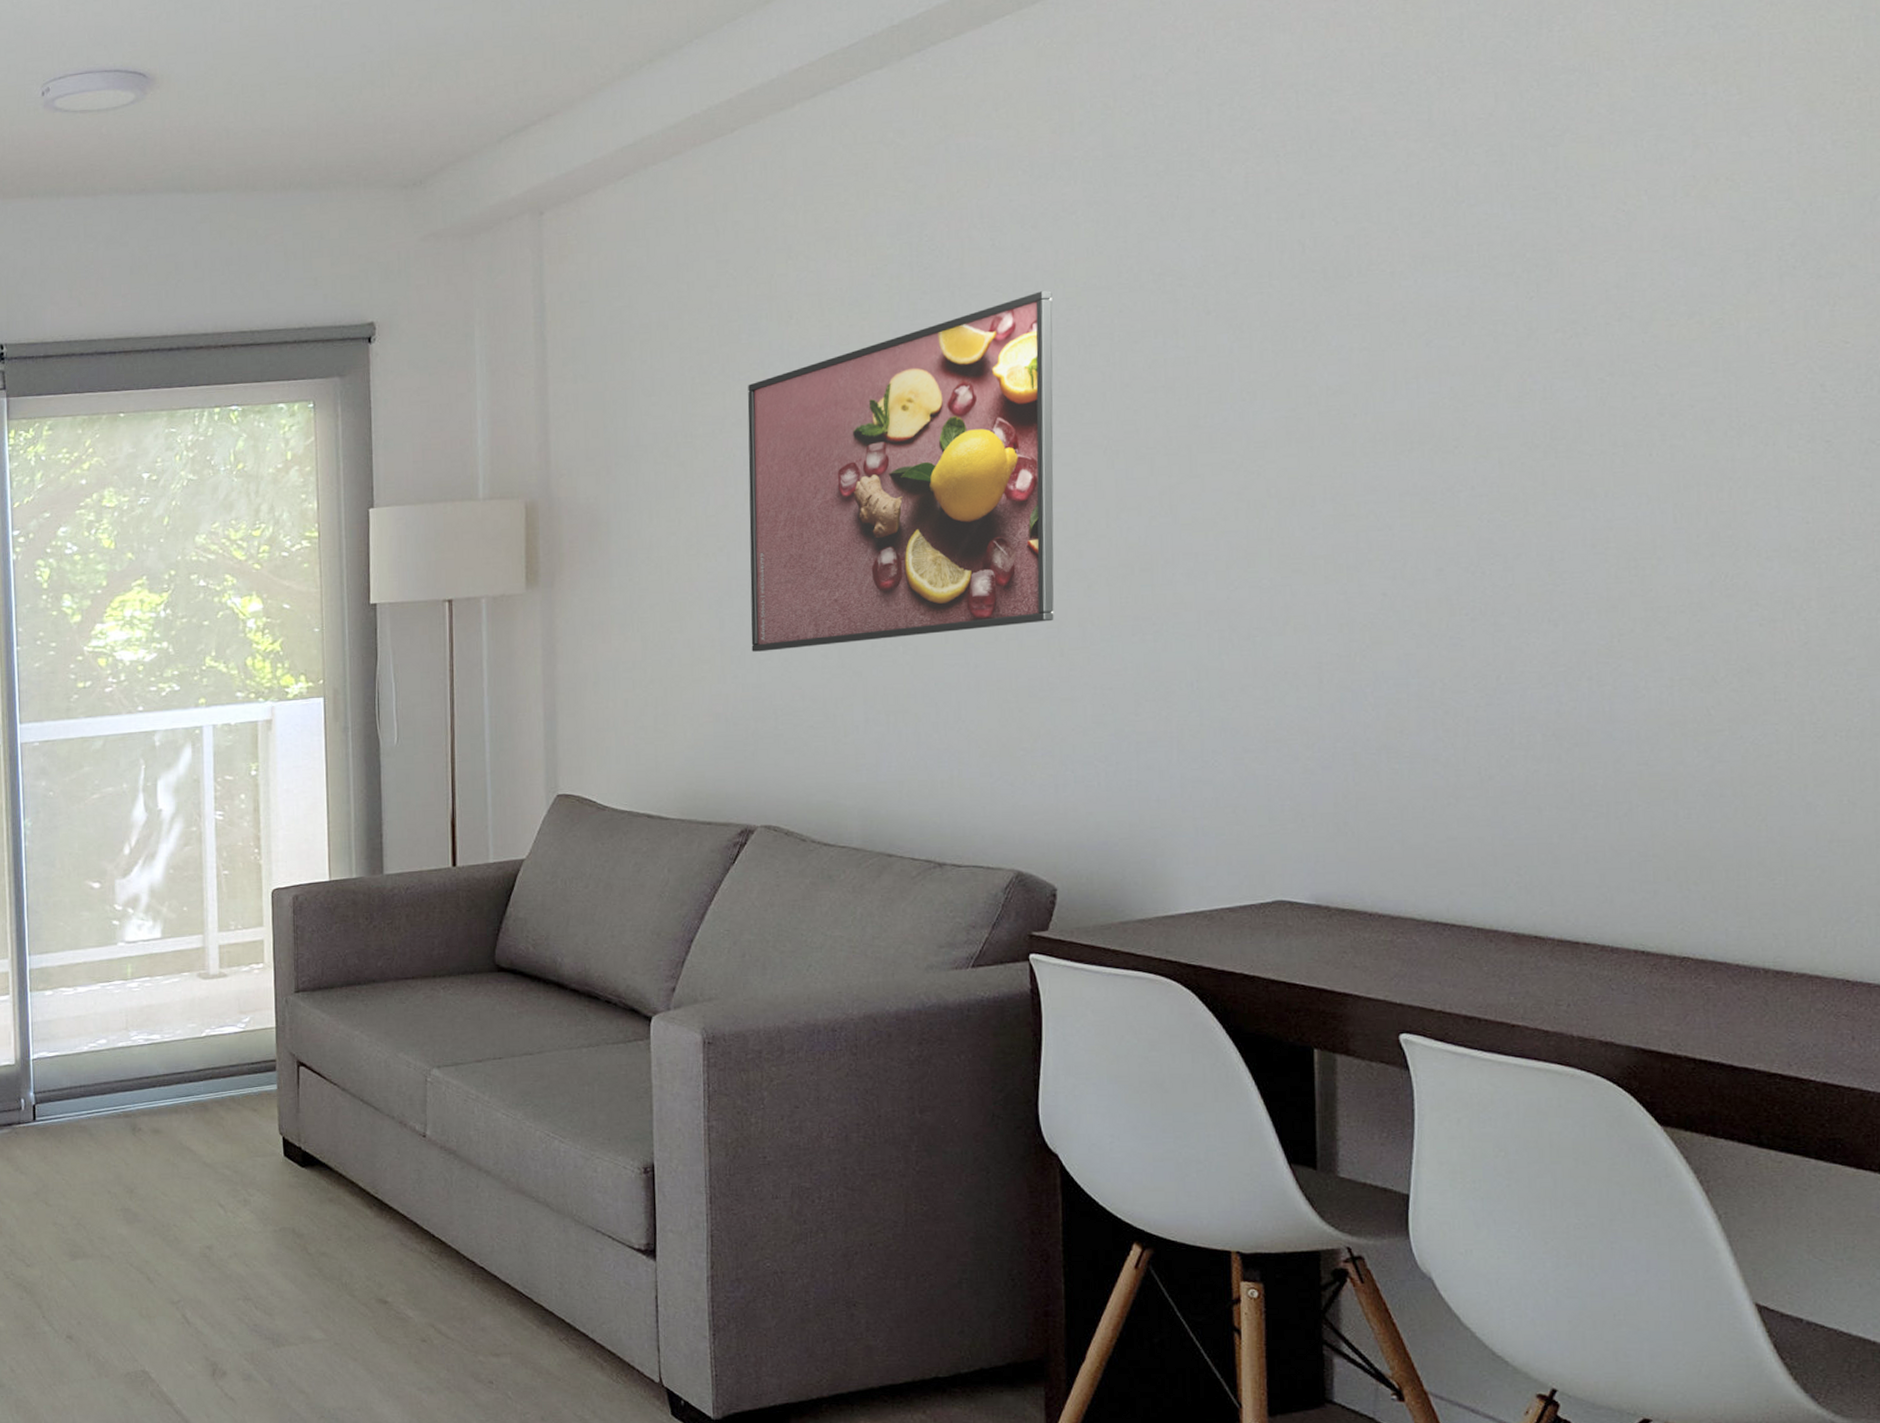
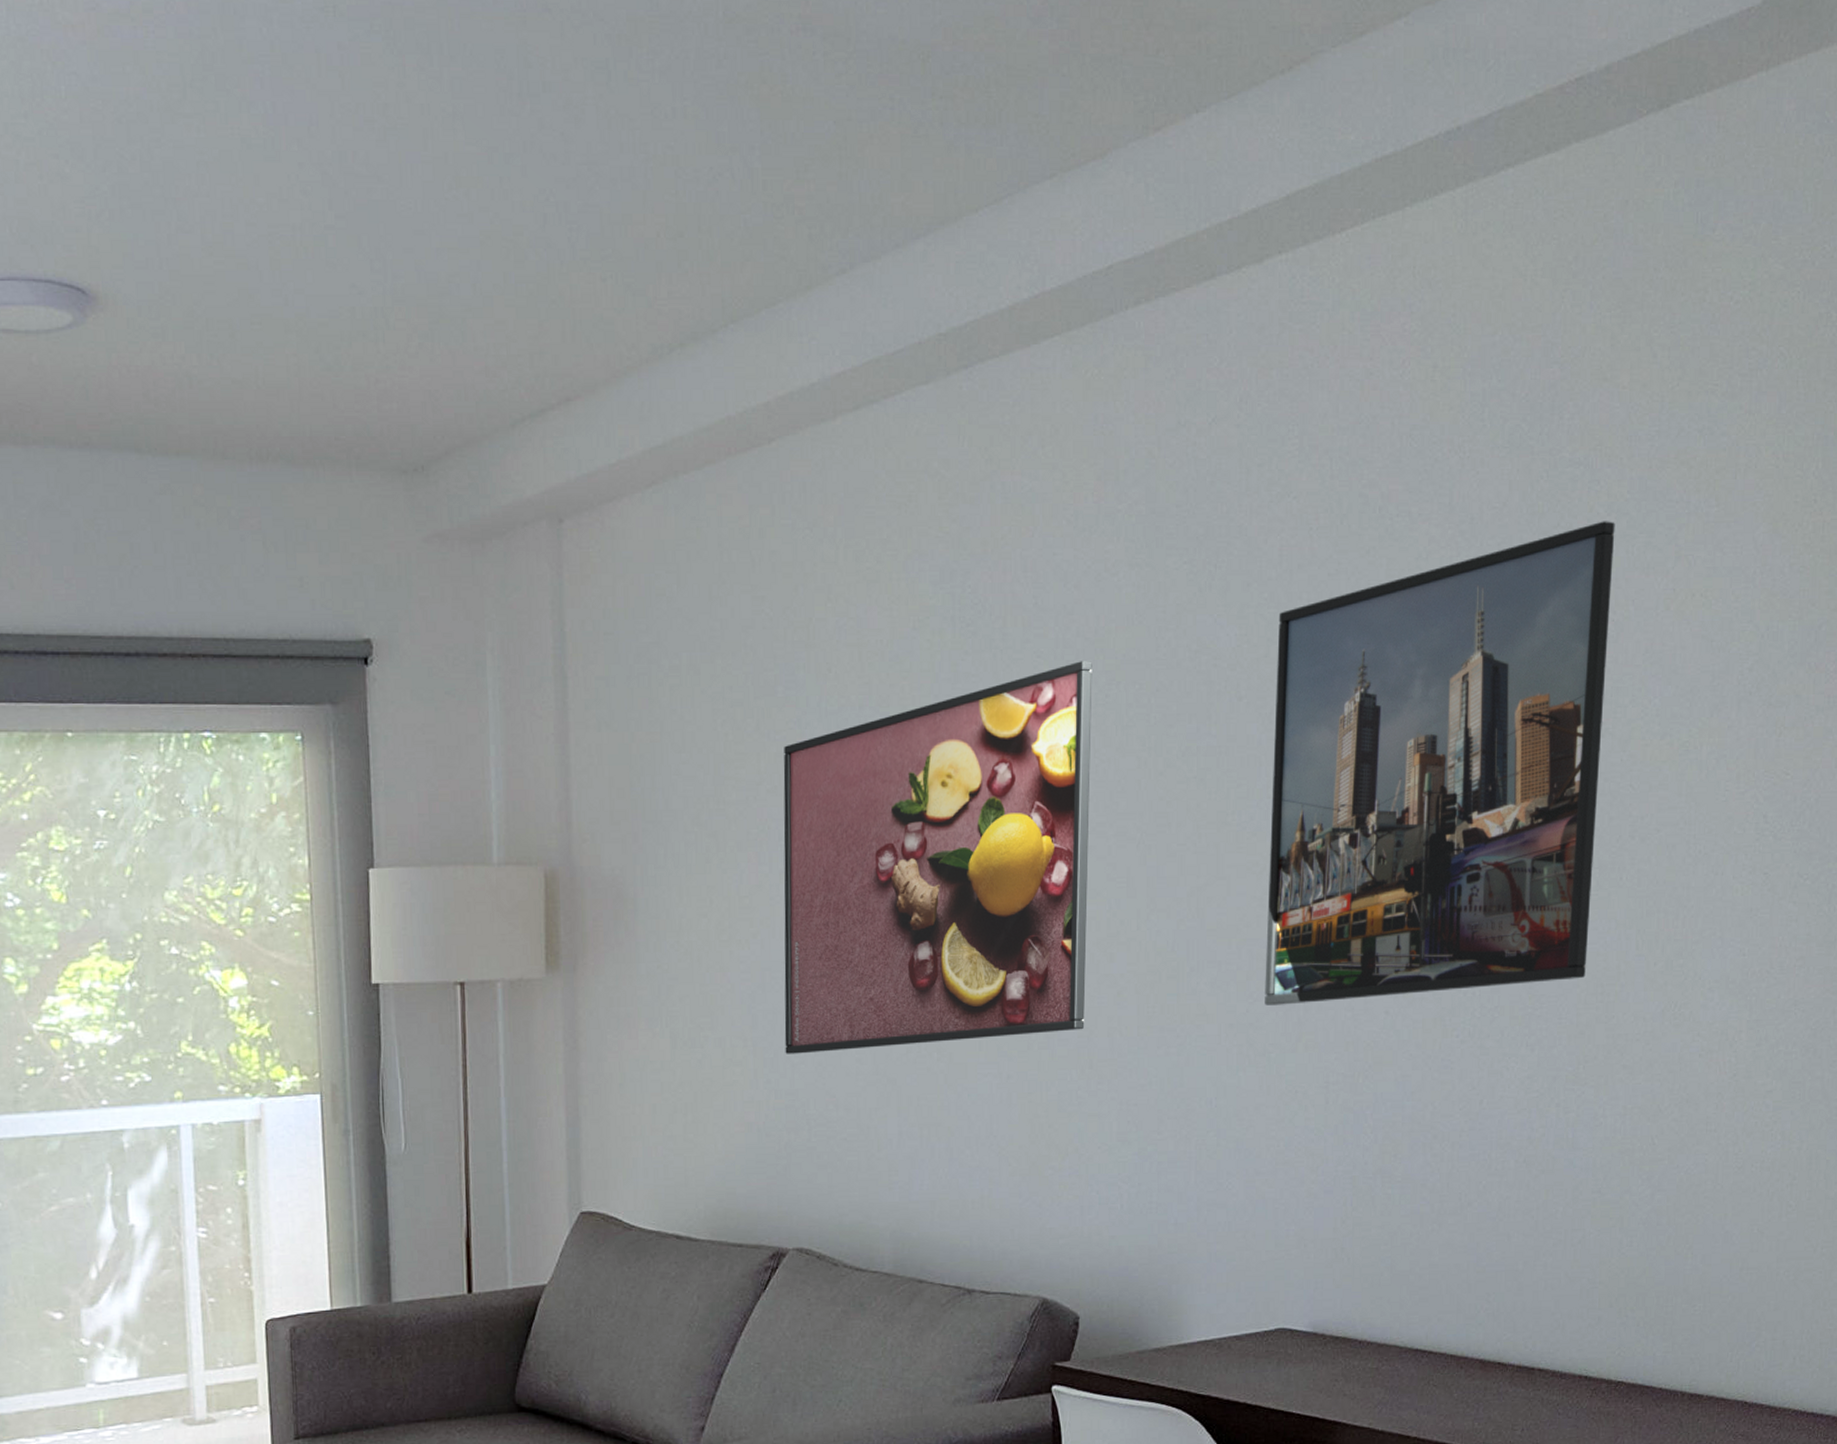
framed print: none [1246,119,1620,592] -> present [1265,521,1615,1005]

